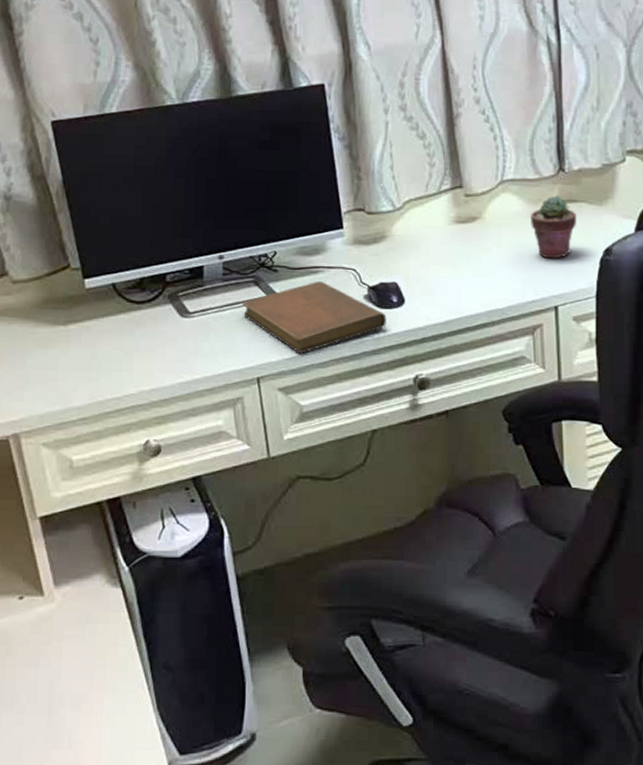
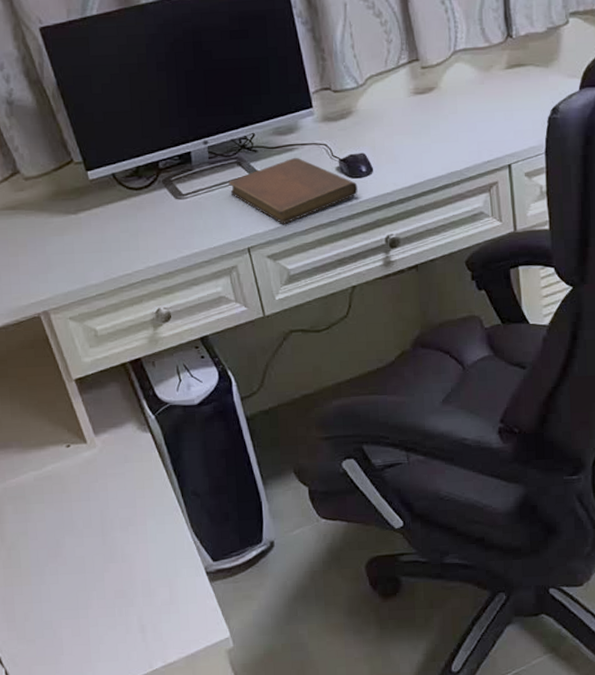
potted succulent: present [531,195,577,259] -> none [483,61,526,121]

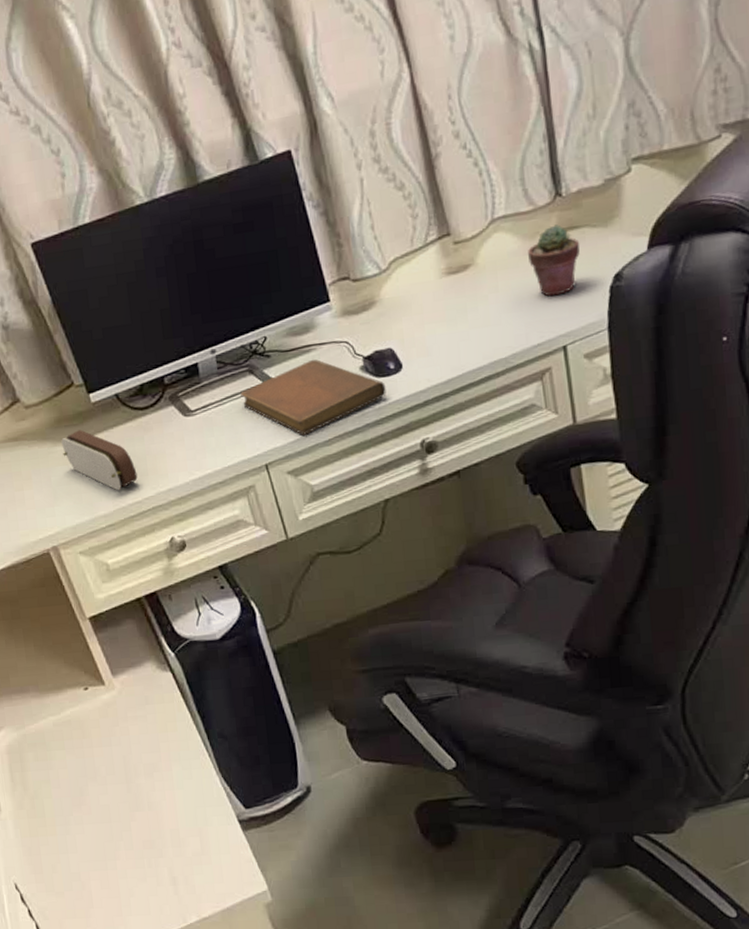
pencil case: none [58,204,129,263] -> present [61,430,138,491]
potted succulent: none [483,61,526,121] -> present [528,224,580,297]

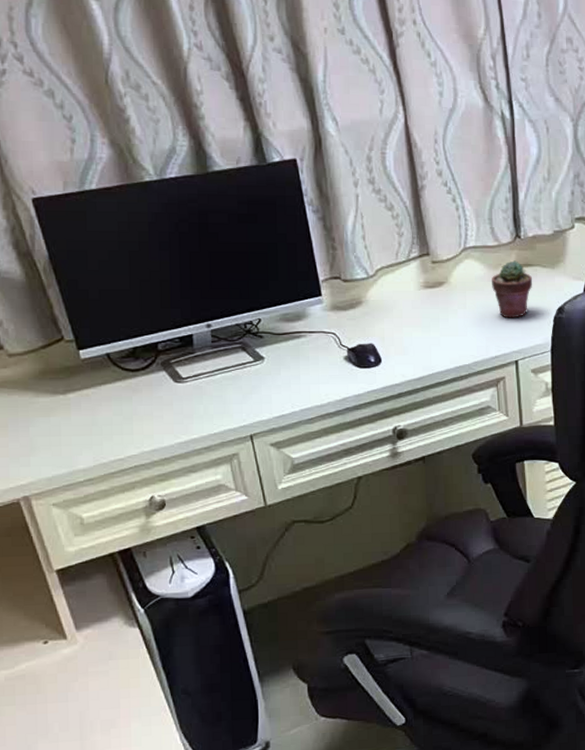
pencil case: present [61,430,138,491] -> none [44,384,122,447]
notebook: present [240,359,386,435] -> none [232,344,366,412]

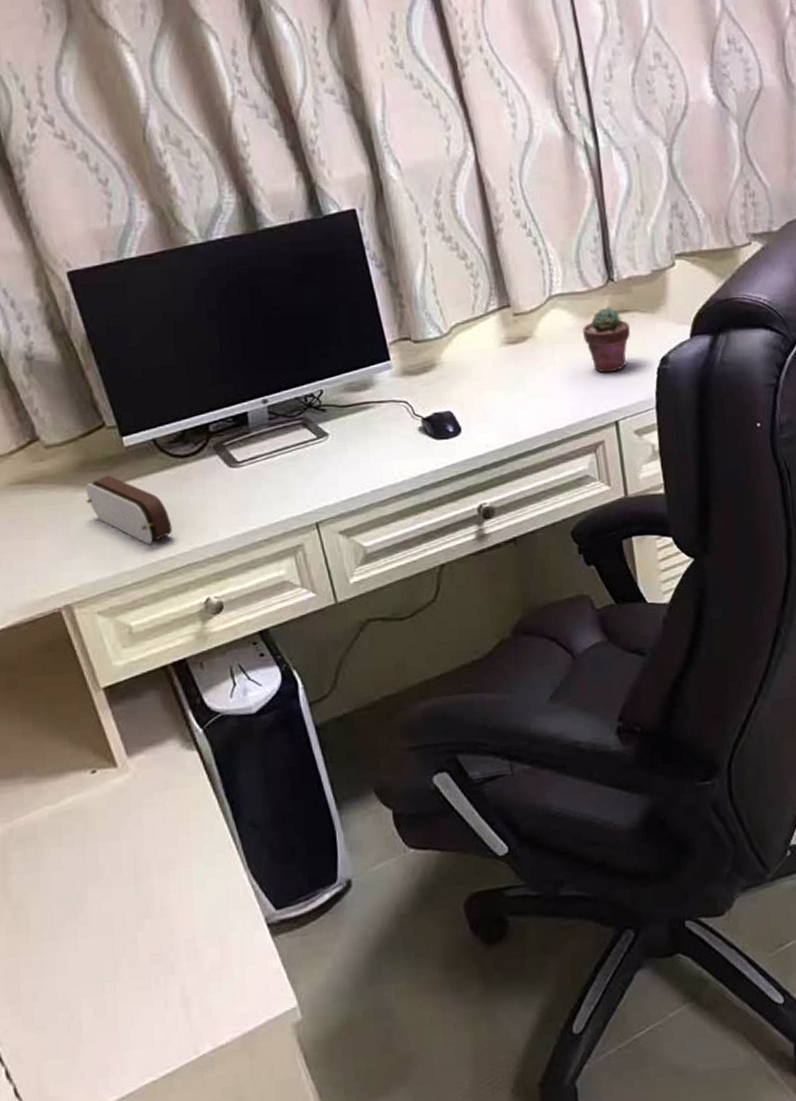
pencil case: none [44,384,122,447] -> present [85,475,172,545]

